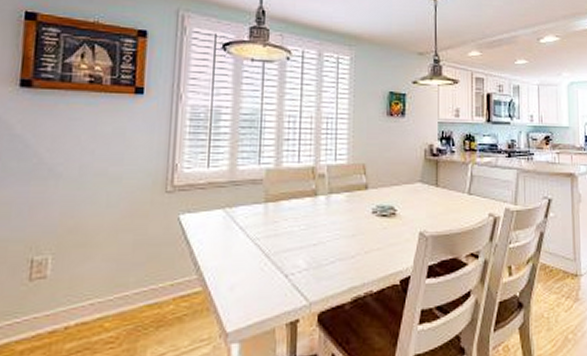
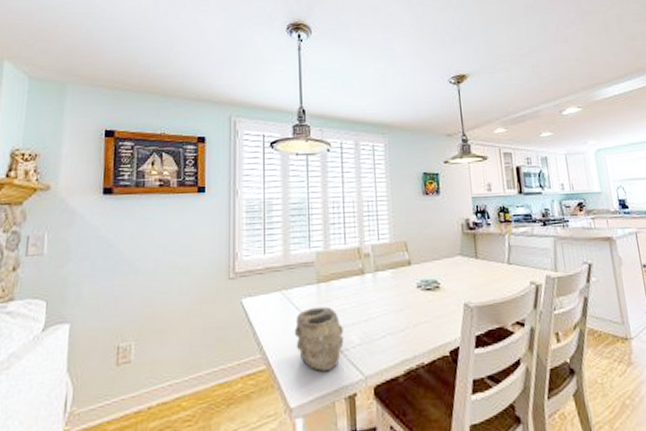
bowl: none [235,228,290,295] -> present [294,306,344,371]

